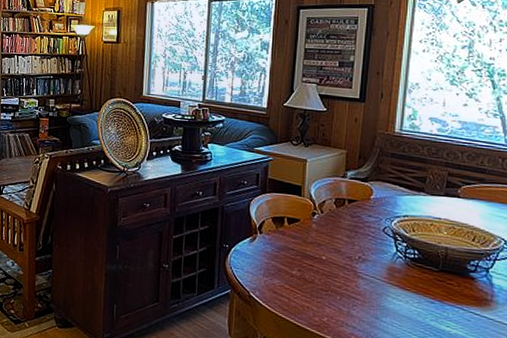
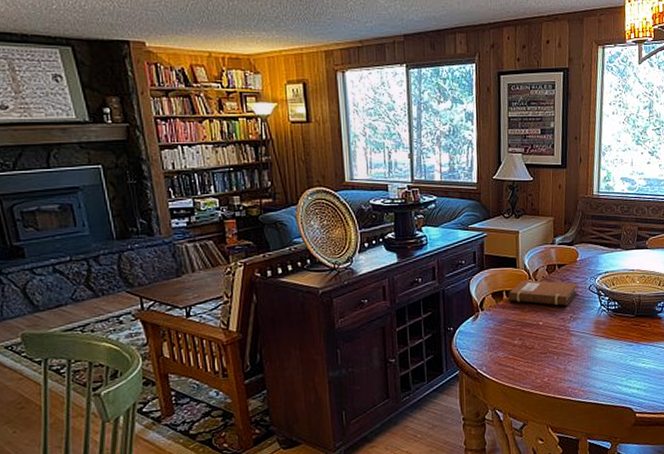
notebook: none [289,209,369,244] -> present [508,280,577,306]

